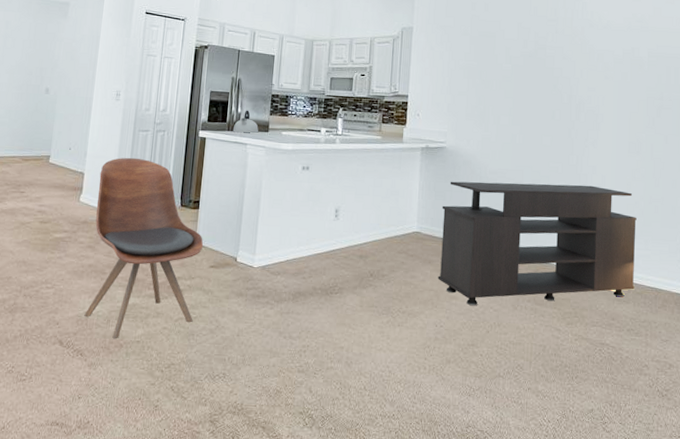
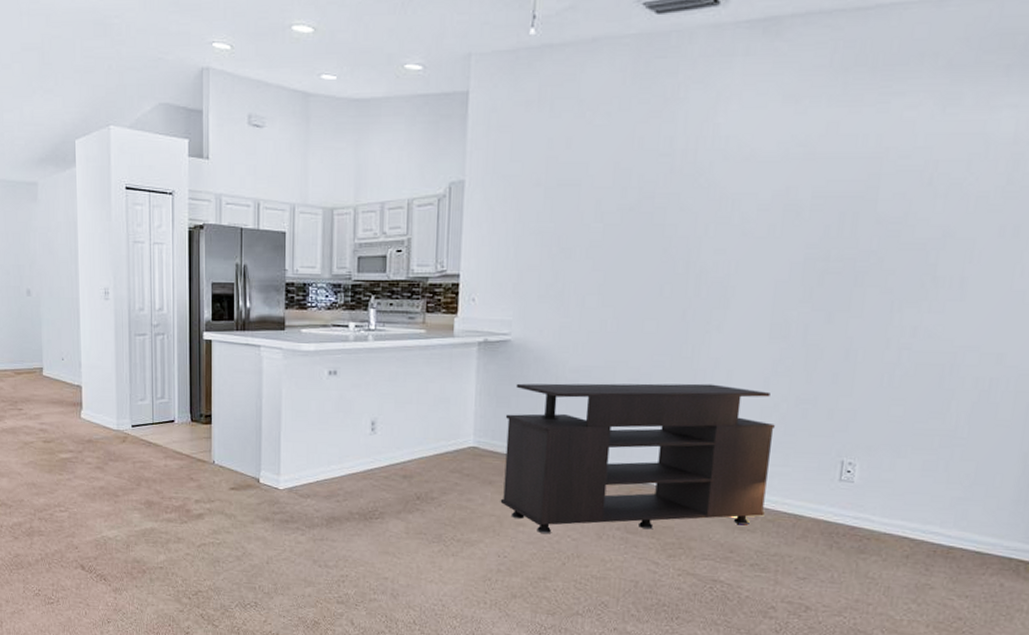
dining chair: present [84,157,204,338] -> none [98,366,221,564]
kettle: present [232,110,259,134] -> none [242,304,274,333]

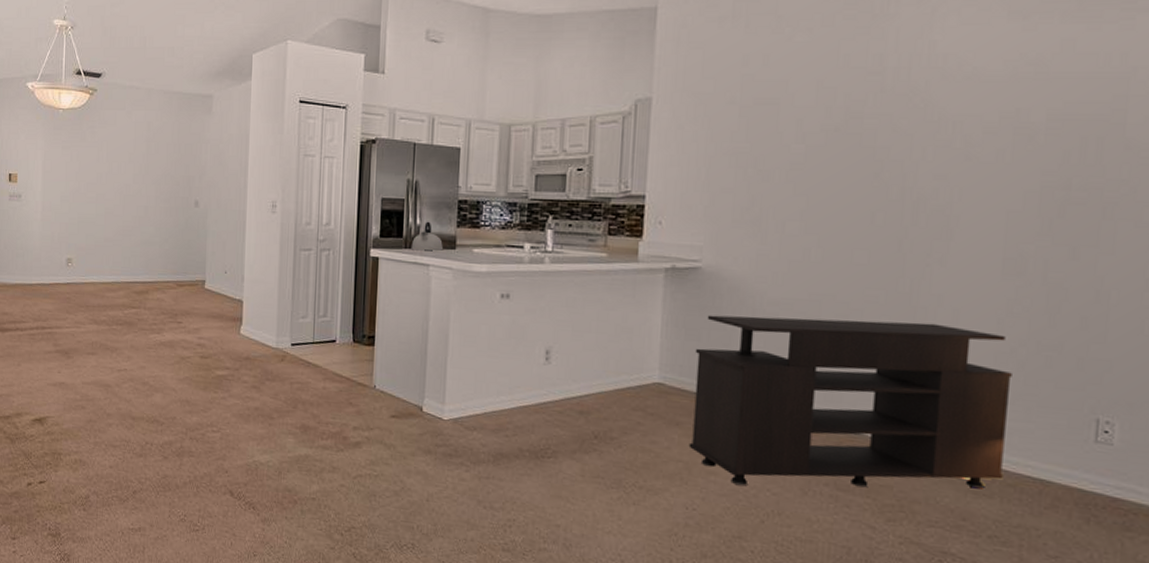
kettle: none [242,304,274,333] -> present [410,221,444,252]

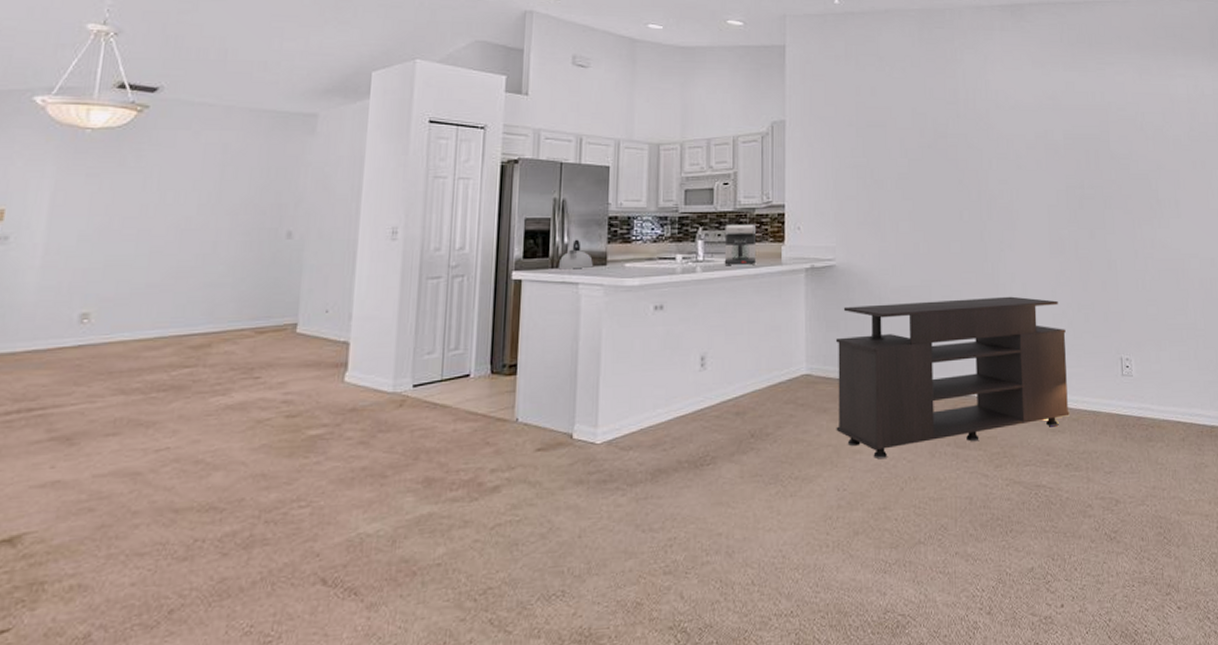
coffee maker: none [574,214,611,261] -> present [724,224,757,266]

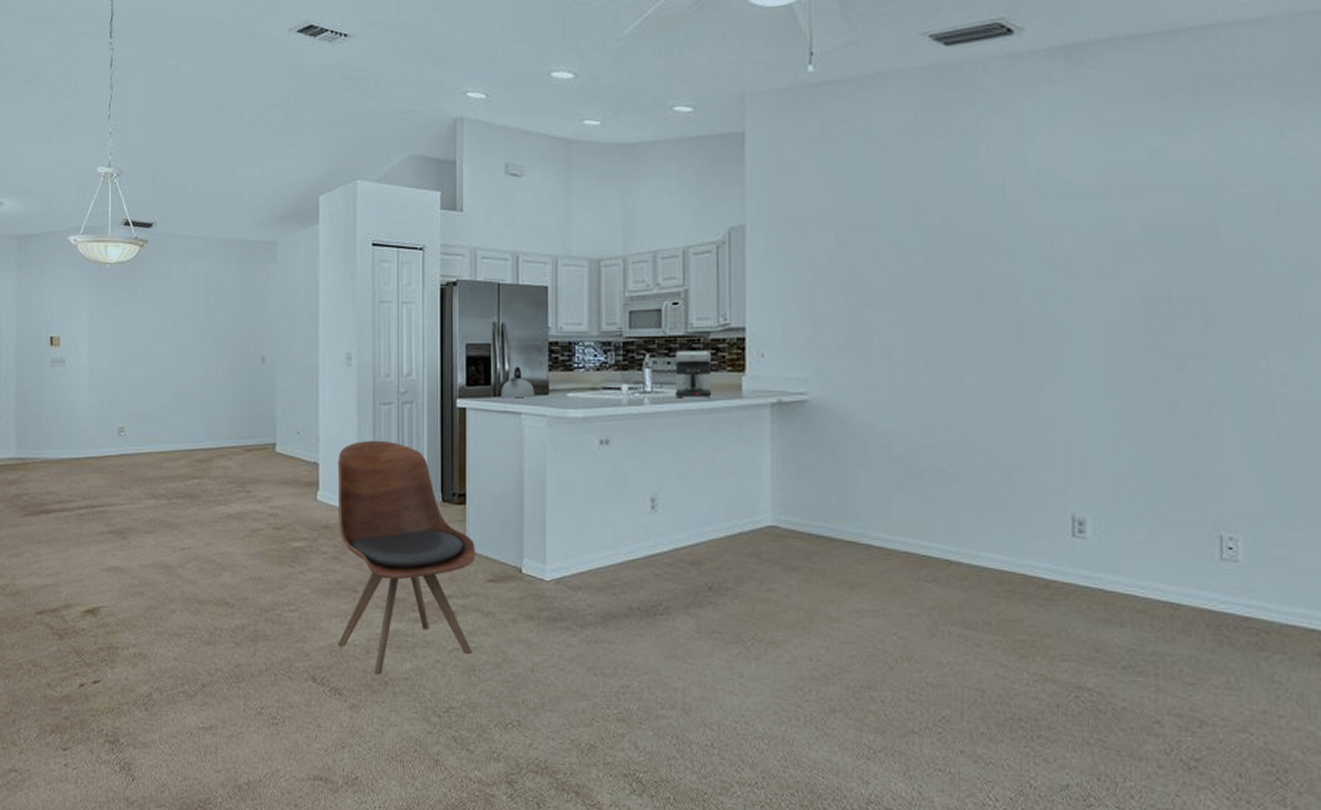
dining chair: none [357,315,526,564] -> present [337,440,477,674]
tv stand: present [835,296,1070,460] -> none [808,445,1133,631]

